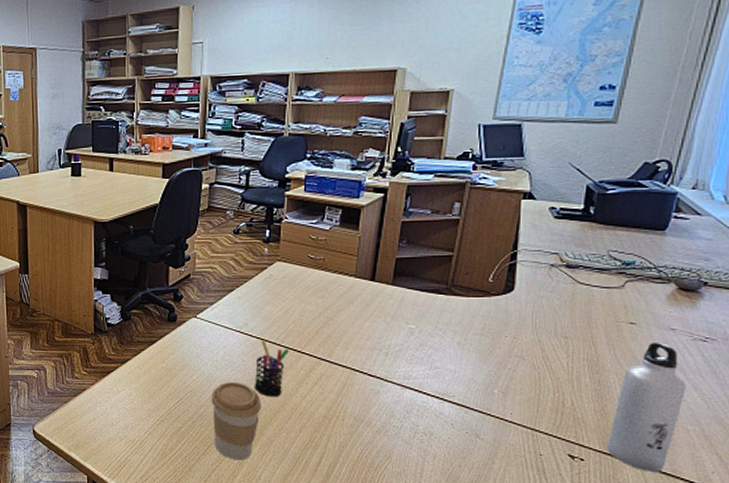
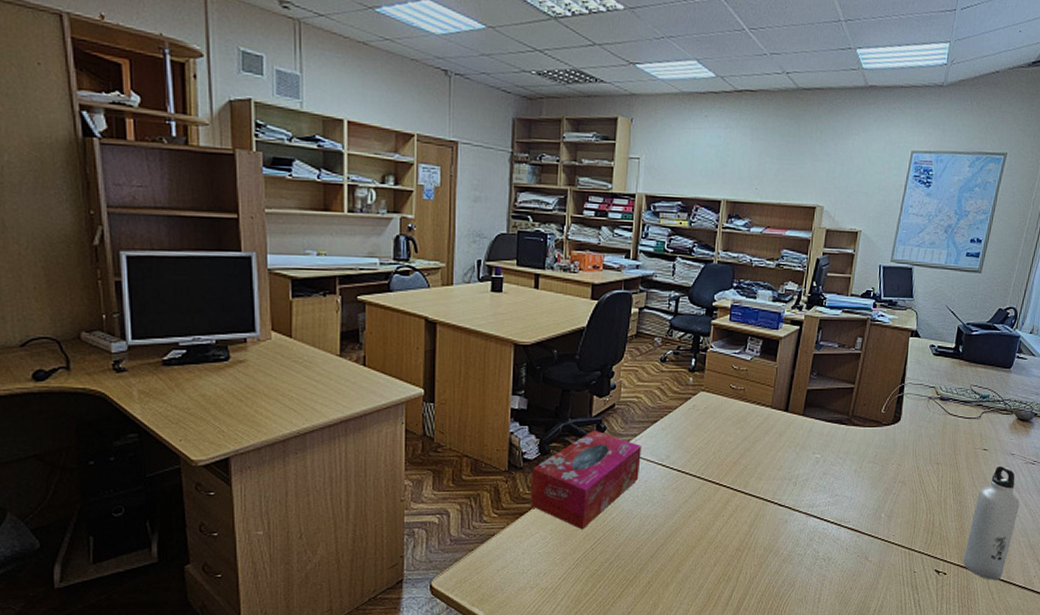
tissue box: none [115,298,219,390] -> present [530,430,642,530]
coffee cup: present [211,382,262,461] -> none [630,518,680,601]
pen holder: present [254,340,289,397] -> none [673,473,708,532]

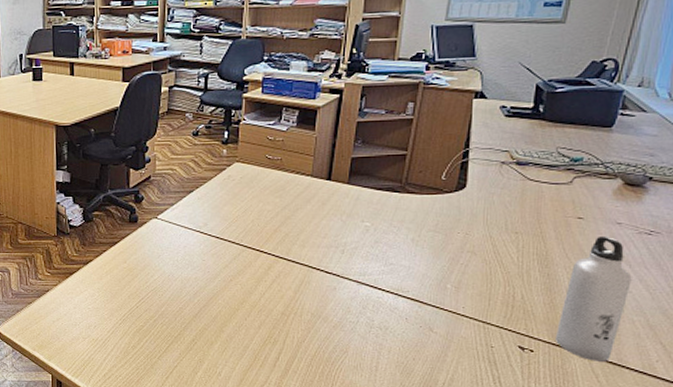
tissue box: present [530,430,642,530] -> none [77,200,179,290]

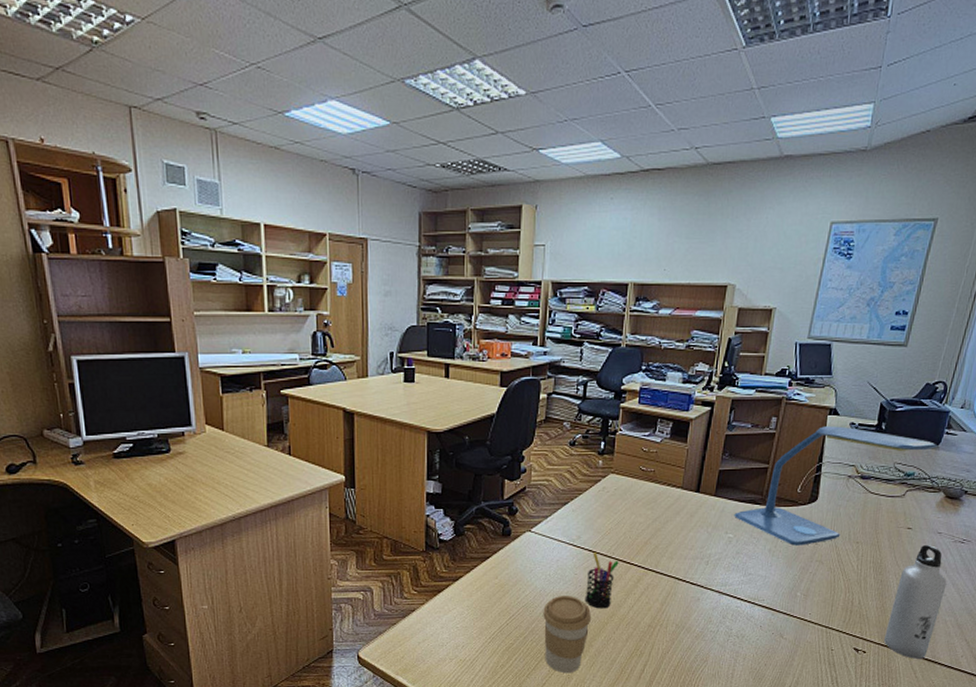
coffee cup: none [172,281,222,358] -> present [543,596,592,674]
pen holder: none [214,239,248,295] -> present [585,552,619,609]
desk lamp: none [370,110,612,235] -> present [734,426,939,546]

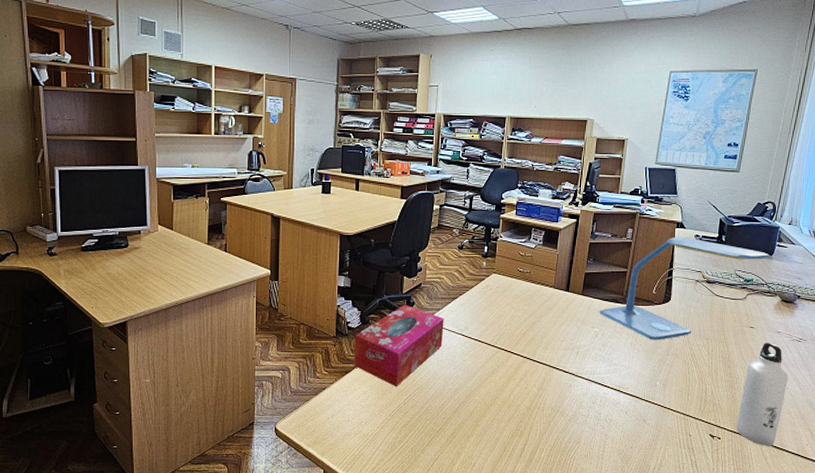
tissue box: none [447,512,553,607] -> present [354,304,444,387]
coffee cup: present [543,596,592,674] -> none [436,379,478,450]
pen holder: present [585,552,619,609] -> none [472,342,501,392]

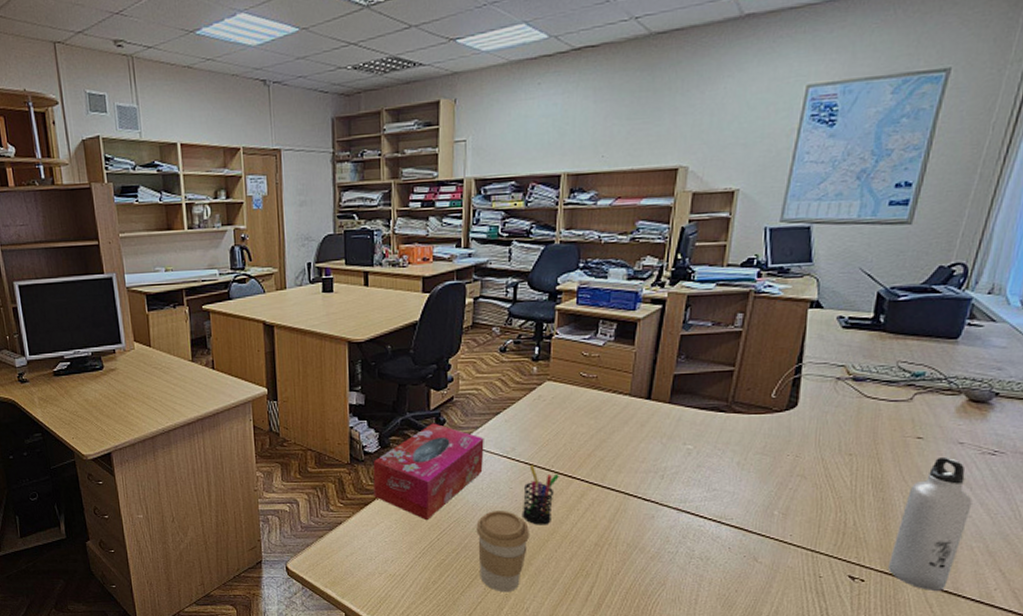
coffee cup: none [436,379,478,450] -> present [476,511,530,593]
pen holder: none [472,342,501,392] -> present [522,465,559,525]
desk lamp: present [599,237,772,340] -> none [693,321,958,458]

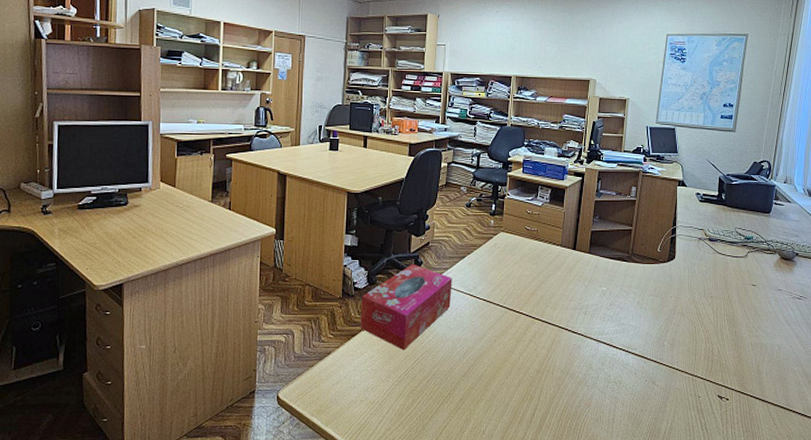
coffee cup: present [476,511,530,593] -> none [444,342,487,417]
pen holder: present [522,465,559,525] -> none [480,302,510,355]
water bottle: present [887,456,973,591] -> none [743,300,791,407]

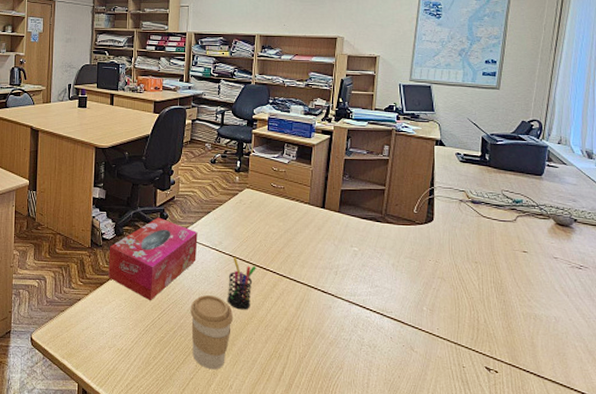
coffee cup: none [444,342,487,417] -> present [190,295,234,370]
pen holder: none [480,302,510,355] -> present [227,257,256,310]

